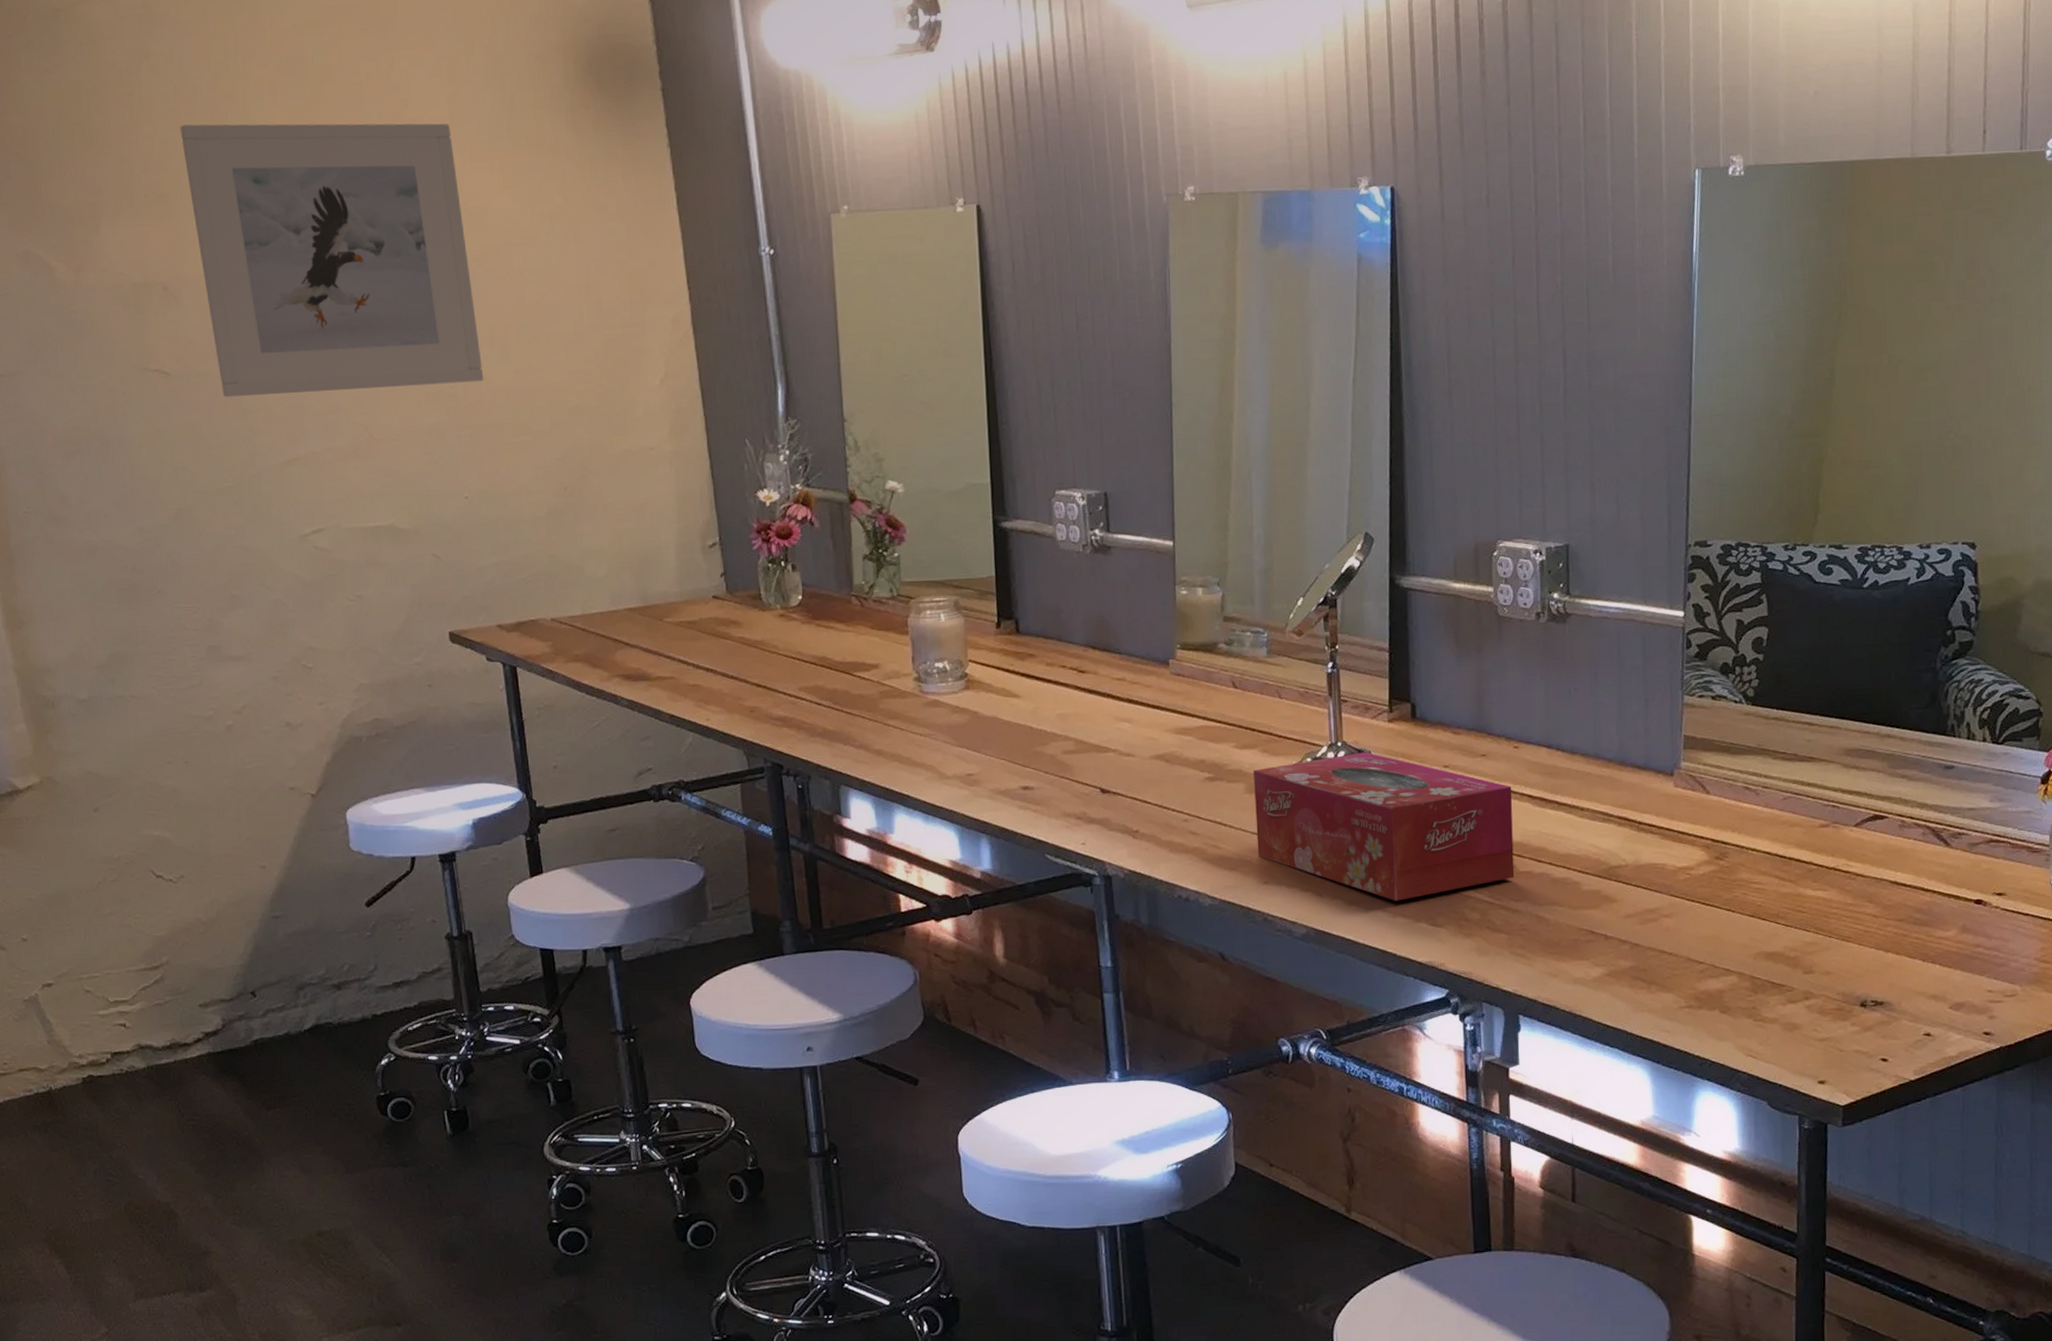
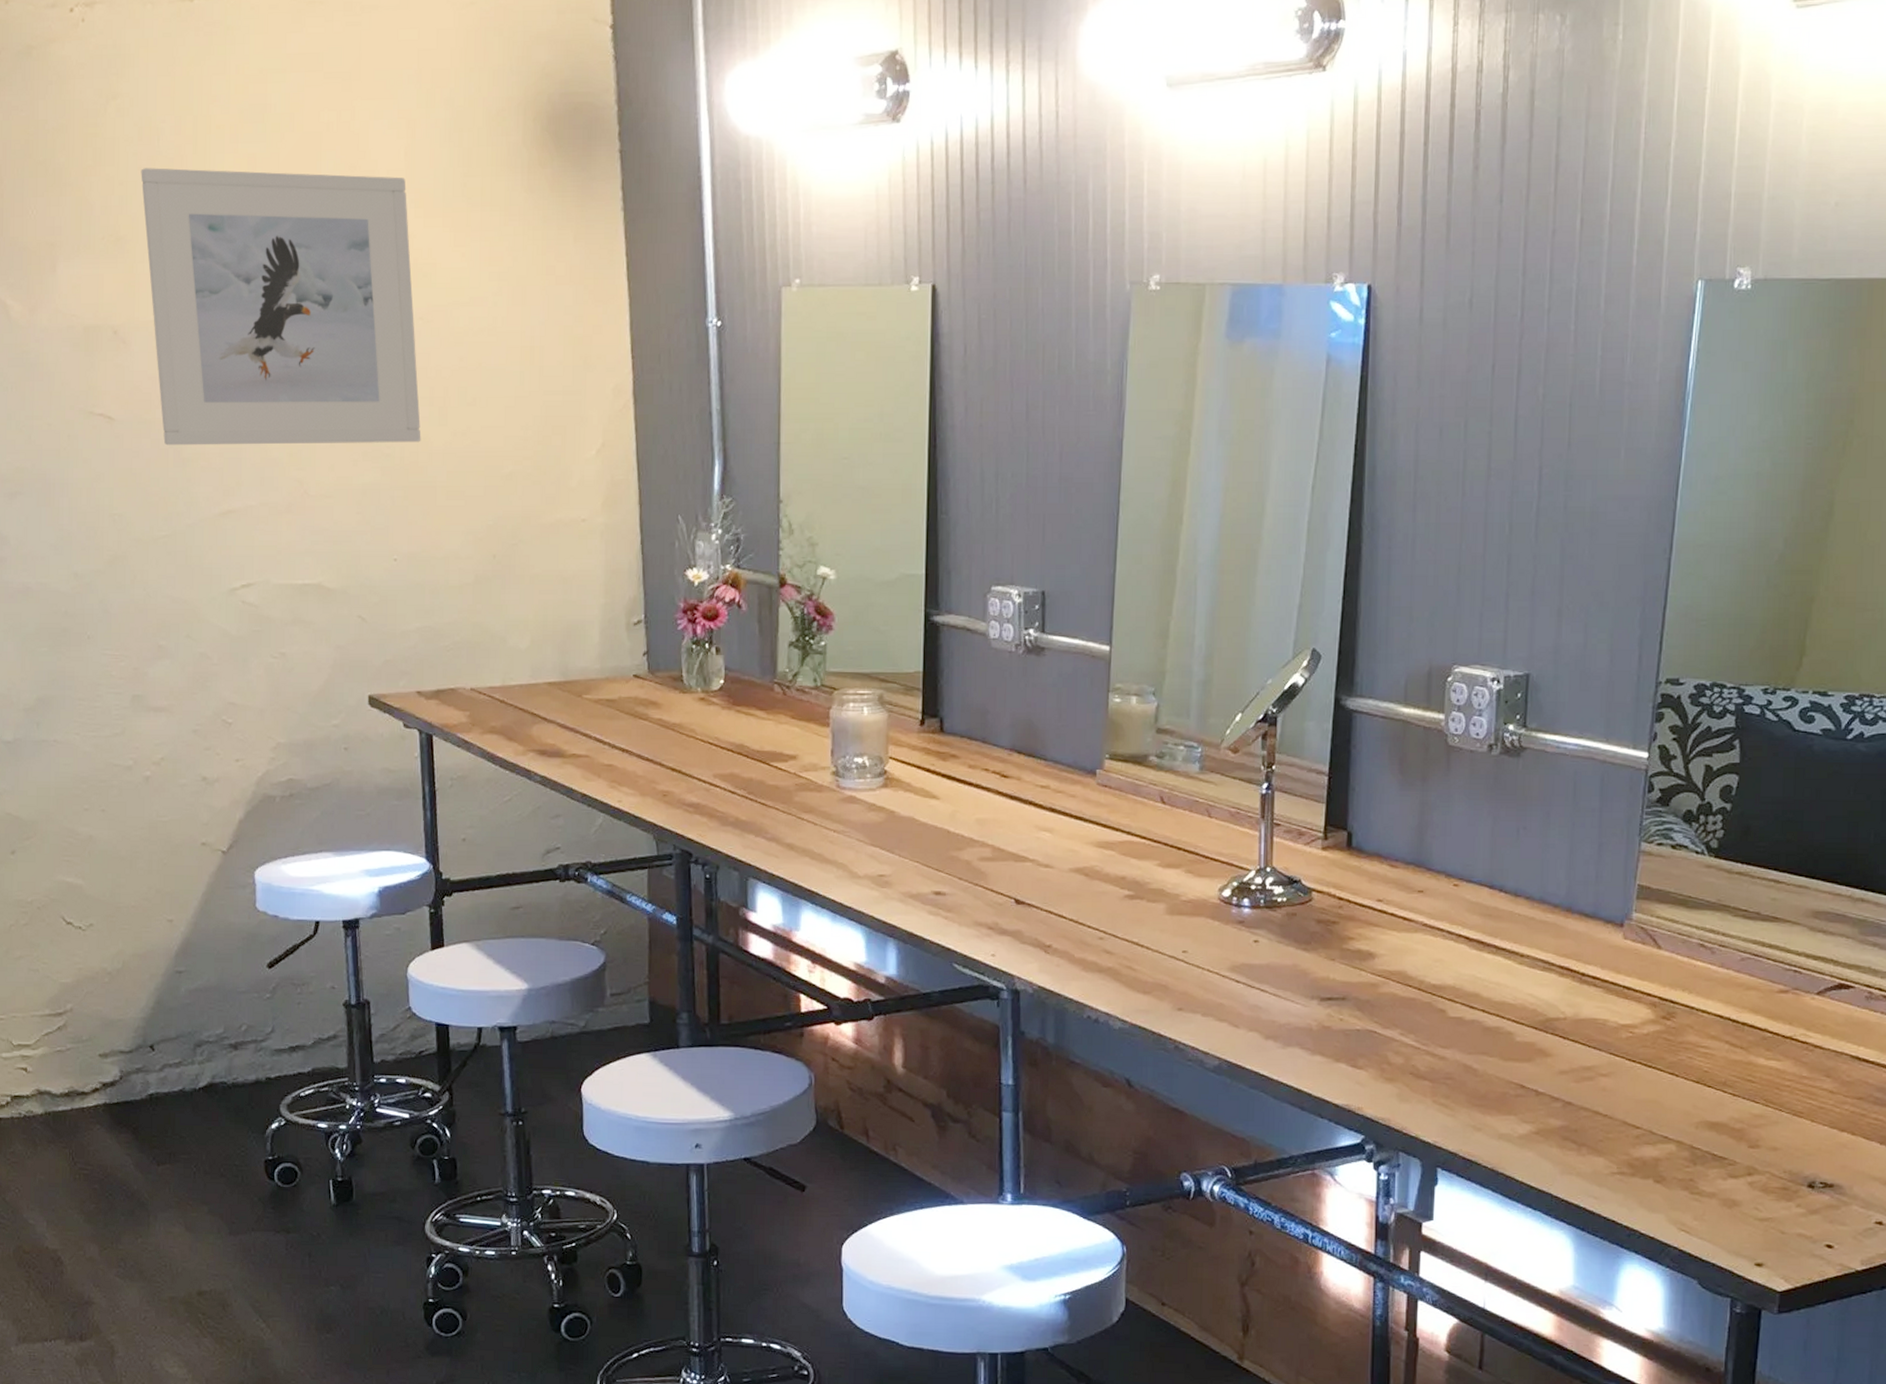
tissue box: present [1254,752,1515,901] -> none [1173,879,1448,1039]

